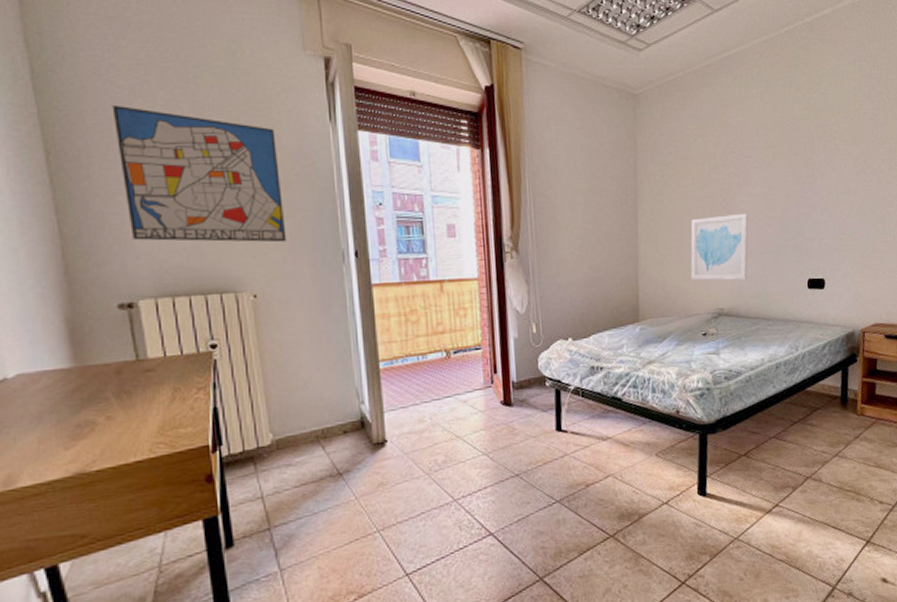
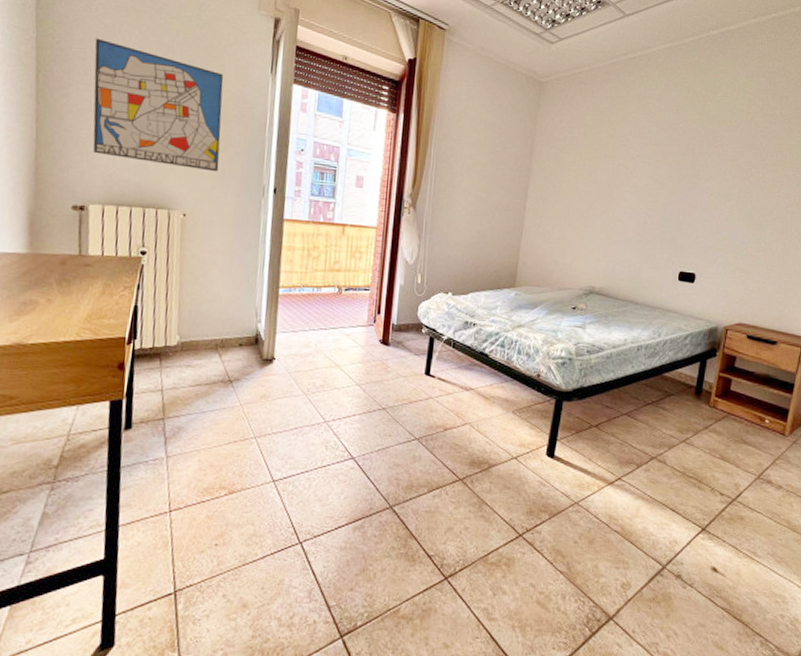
wall art: present [690,213,748,281] -> none [568,201,630,264]

